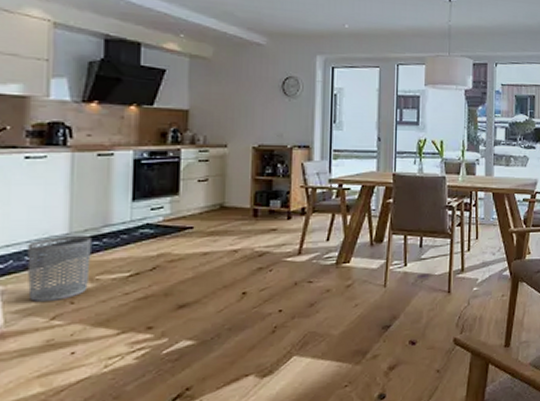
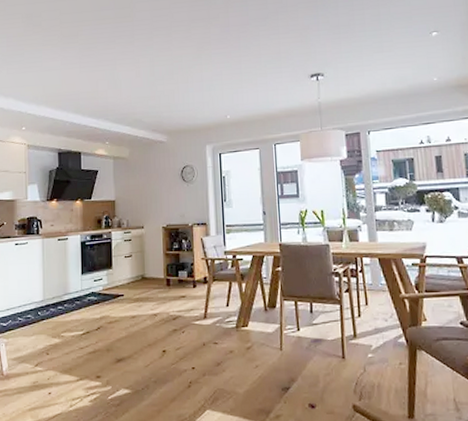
waste bin: present [27,235,92,302] -> none [19,301,58,352]

